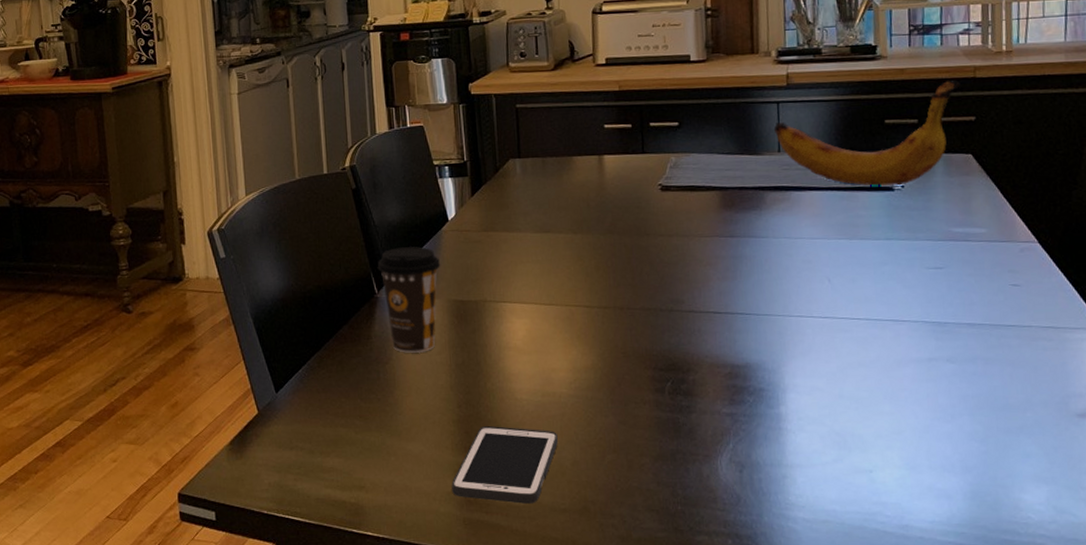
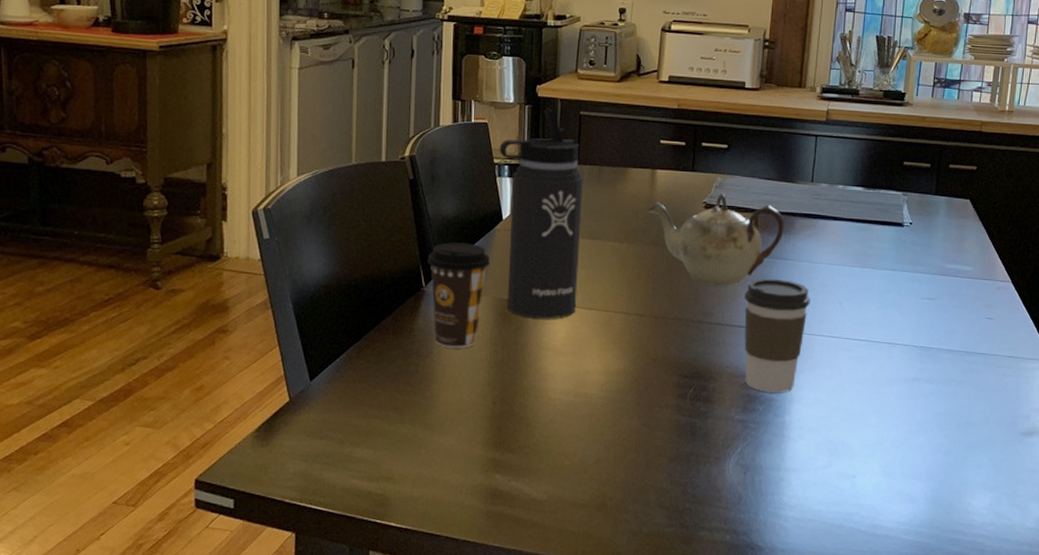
thermos bottle: none [437,105,535,318] -> present [499,109,583,319]
cell phone: present [451,426,558,504] -> none [478,423,584,498]
teapot: none [597,173,753,271] -> present [646,193,784,286]
coffee cup: none [716,258,794,382] -> present [744,278,810,392]
banana: present [773,80,960,186] -> none [810,131,969,223]

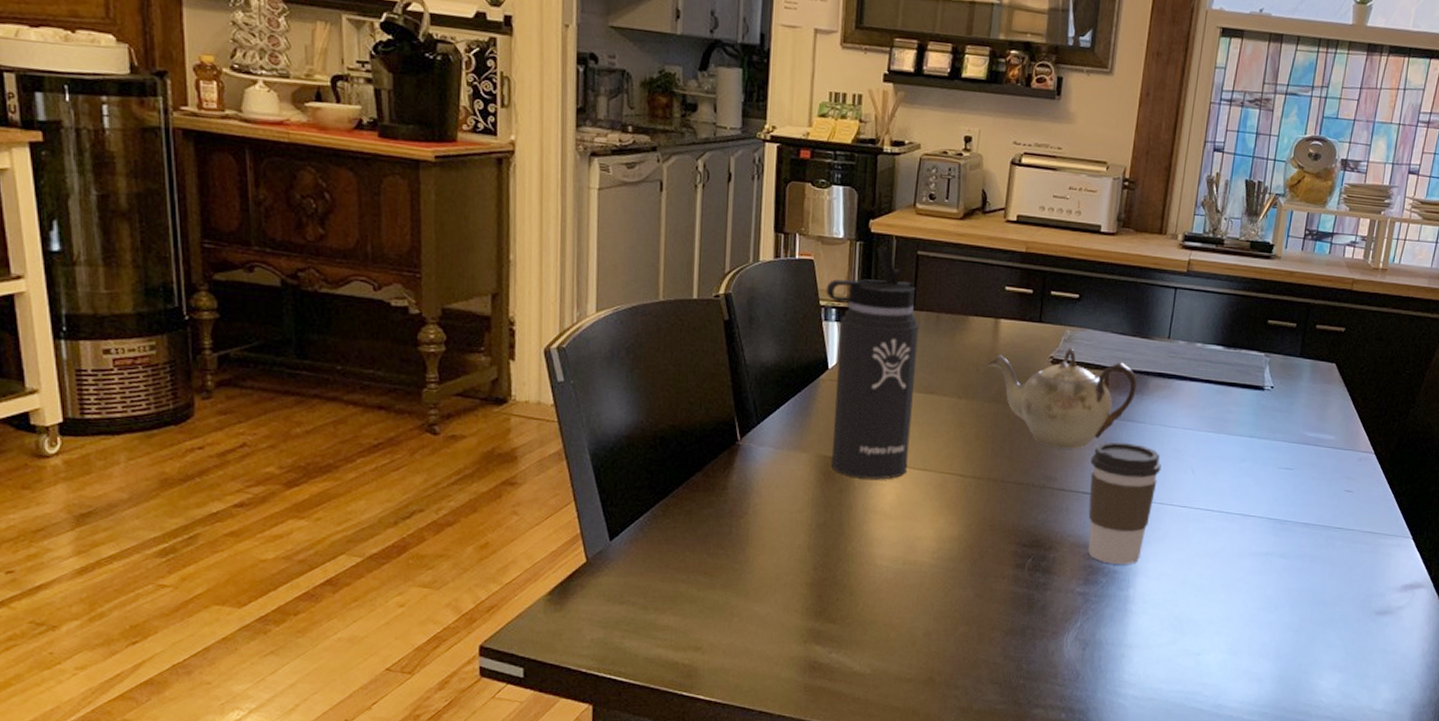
coffee cup: present [427,242,491,348] -> none [743,392,814,509]

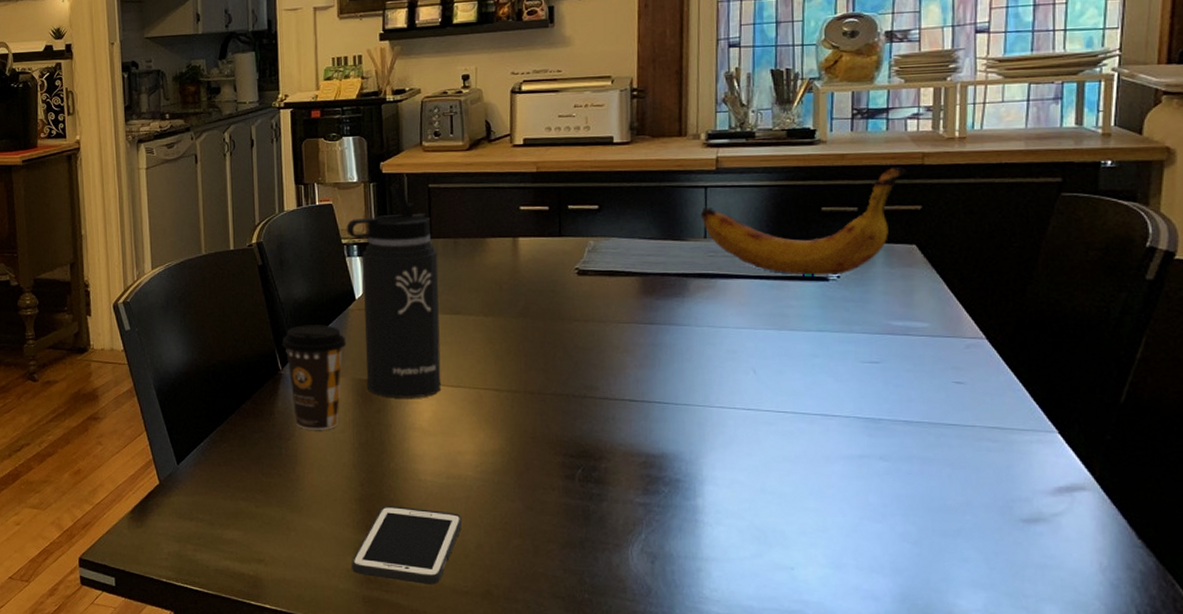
coffee cup: none [743,392,814,509] -> present [282,325,347,430]
cell phone: none [796,591,913,672] -> present [351,506,462,584]
teapot: present [987,348,1137,449] -> none [510,258,675,357]
coffee cup: present [1088,442,1161,564] -> none [633,346,716,472]
banana: none [1167,288,1339,386] -> present [700,166,906,276]

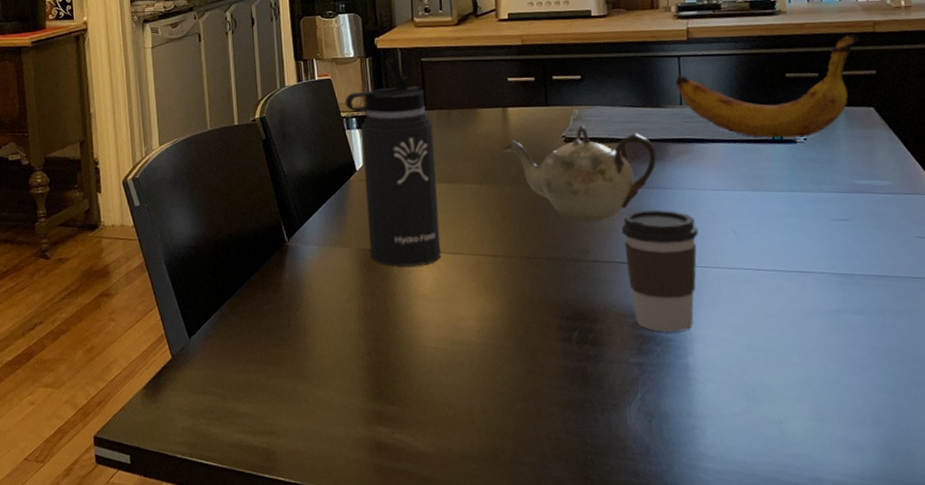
coffee cup: present [282,325,347,430] -> none [287,196,350,300]
cell phone: present [351,506,462,584] -> none [362,373,467,451]
teapot: none [510,258,675,357] -> present [502,126,657,221]
coffee cup: none [633,346,716,472] -> present [621,209,699,332]

